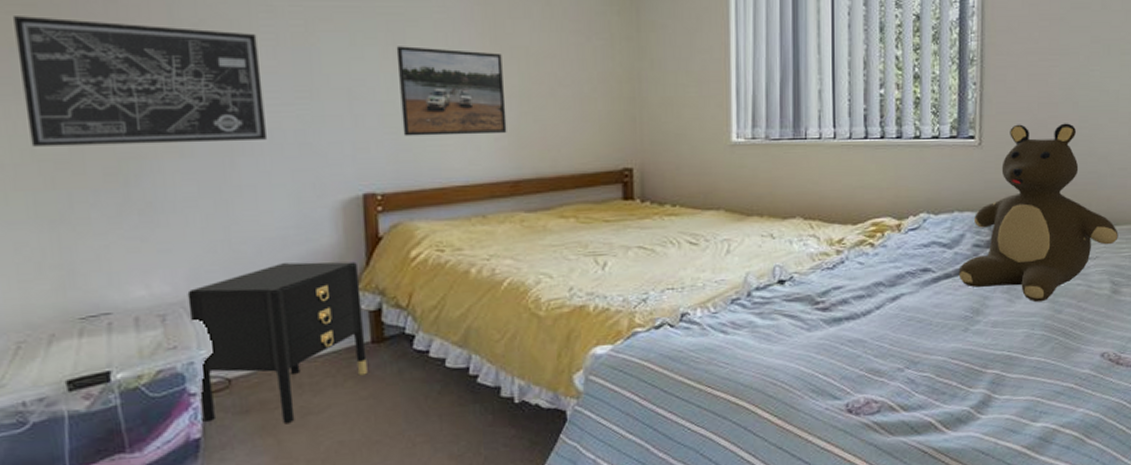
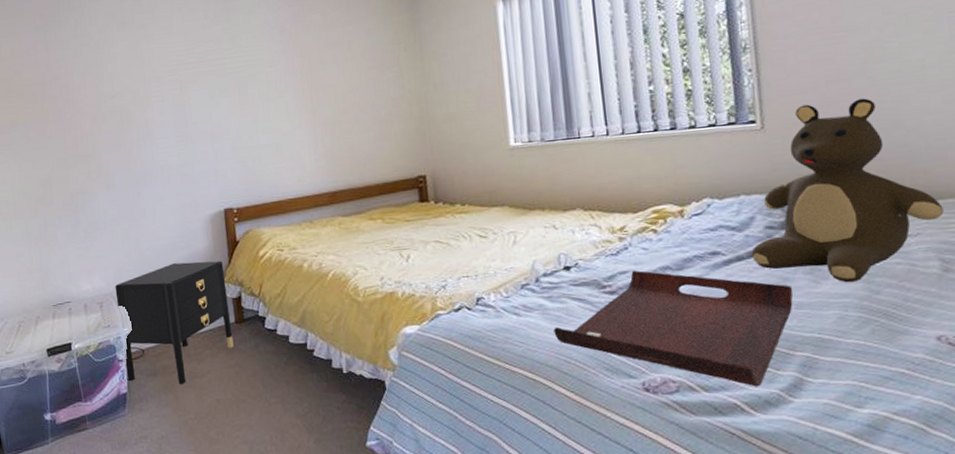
wall art: present [14,16,266,147] -> none [12,98,159,189]
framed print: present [396,46,507,136] -> none [241,92,324,163]
serving tray: none [762,285,991,405] -> present [554,270,794,387]

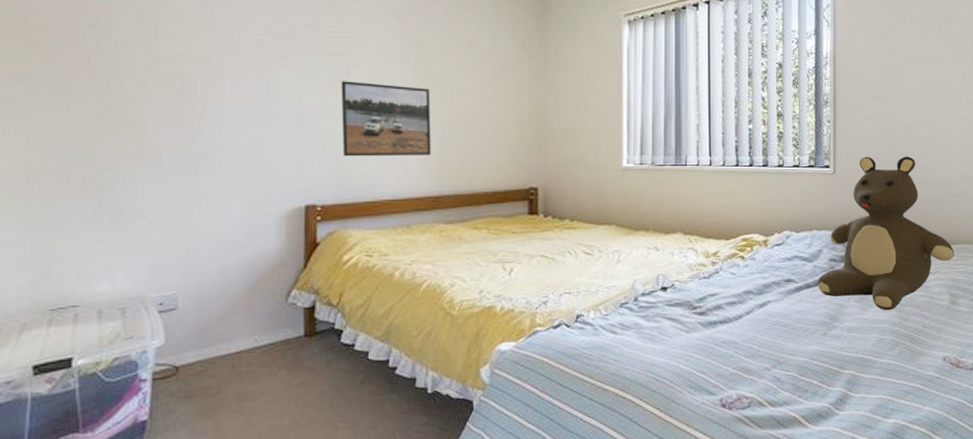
nightstand: present [115,261,234,384] -> none [146,263,299,408]
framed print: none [241,92,324,163] -> present [341,81,431,157]
serving tray: present [554,270,794,387] -> none [647,293,846,402]

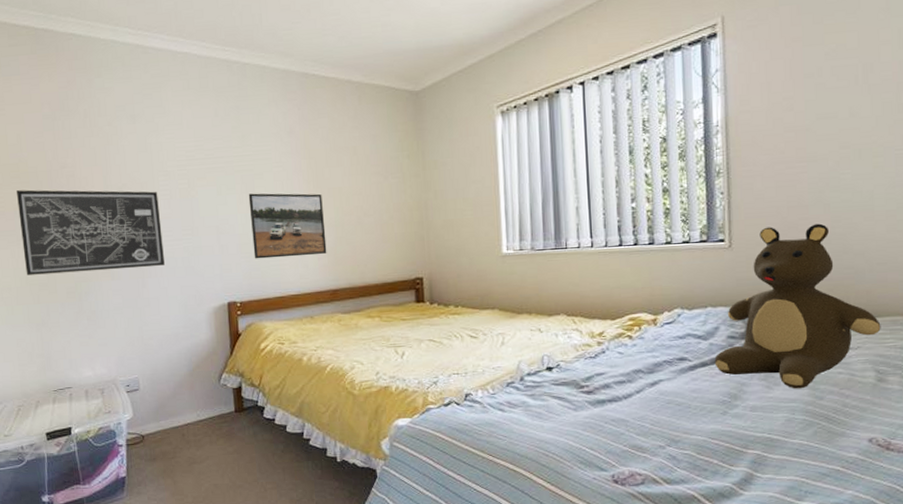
wall art: none [20,50,225,159] -> present [17,189,165,275]

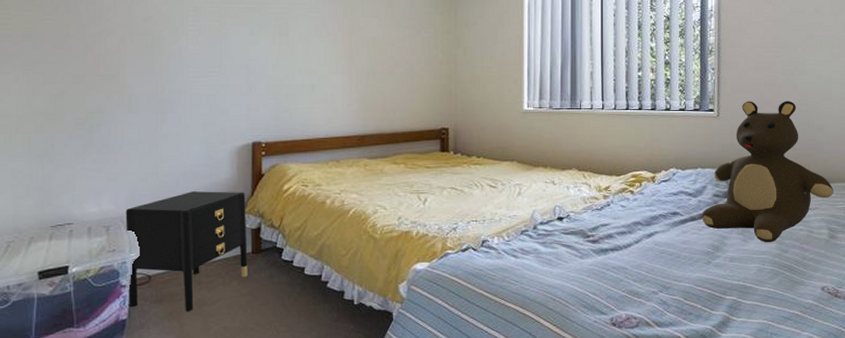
wall art: present [17,189,165,275] -> none [27,13,188,103]
nightstand: none [117,352,233,469] -> present [125,191,248,311]
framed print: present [248,193,327,259] -> none [281,36,357,101]

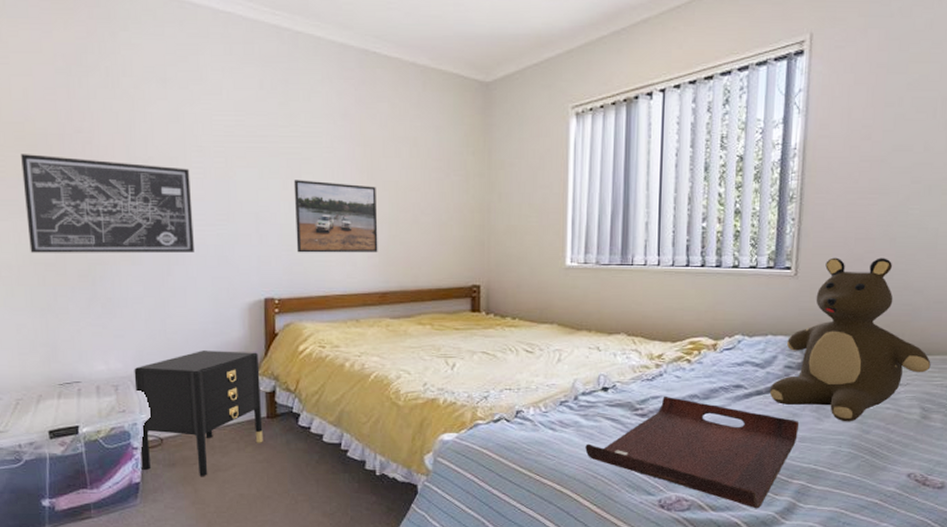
wall art: none [27,13,188,103] -> present [21,154,194,254]
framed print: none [281,36,357,101] -> present [293,180,378,253]
serving tray: none [544,223,729,324] -> present [585,395,800,509]

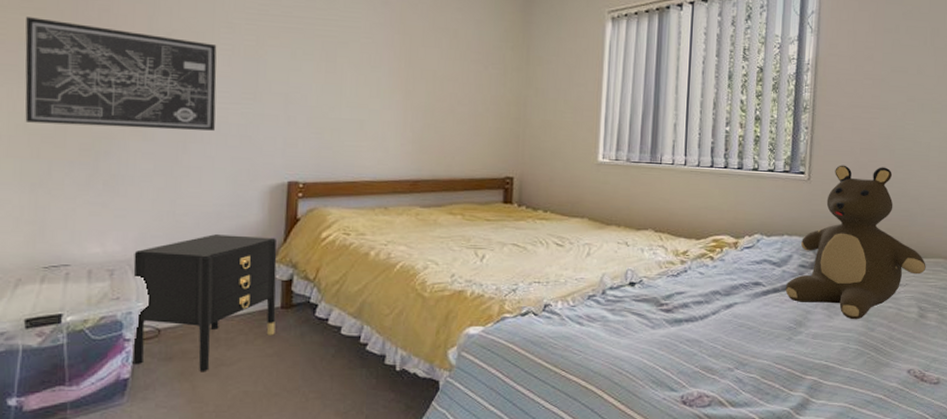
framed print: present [293,180,378,253] -> none [326,62,414,140]
serving tray: present [585,395,800,509] -> none [611,291,812,405]

